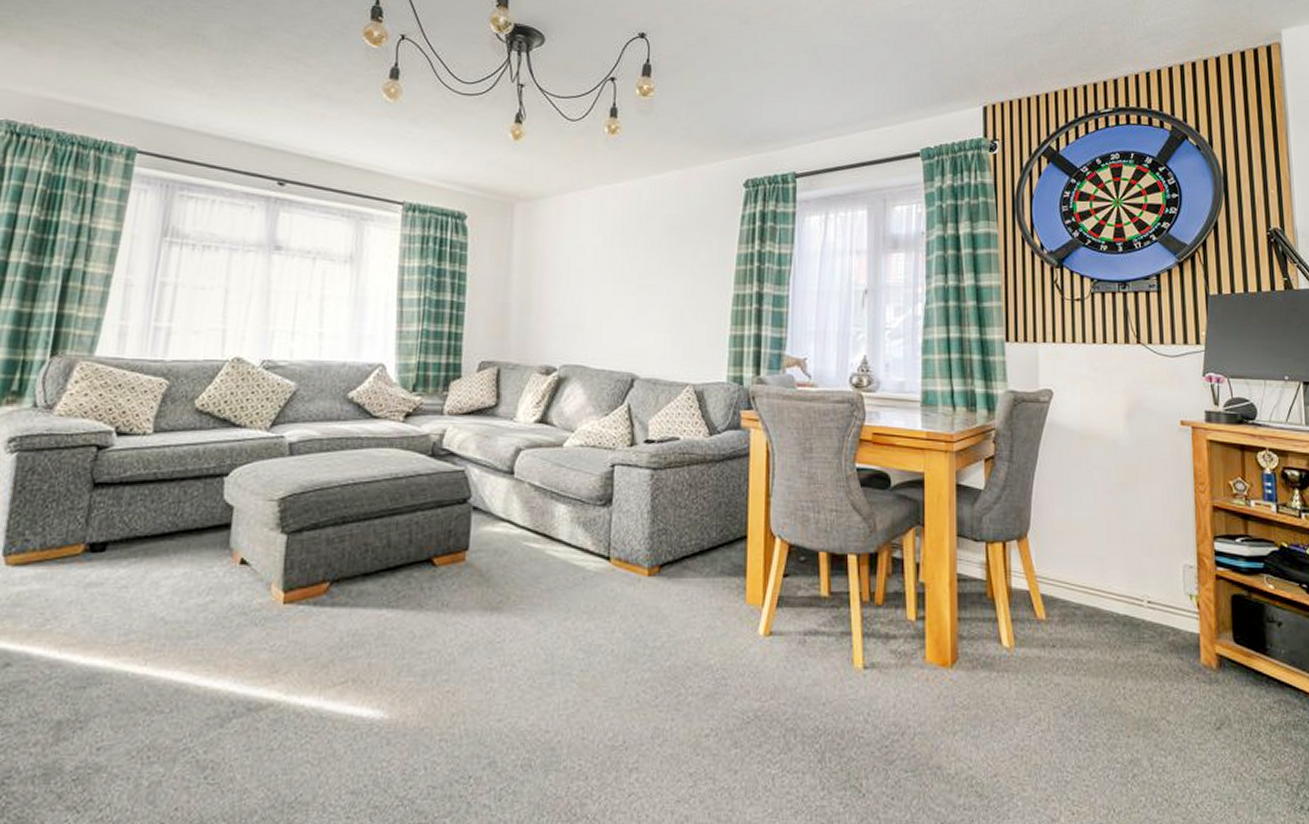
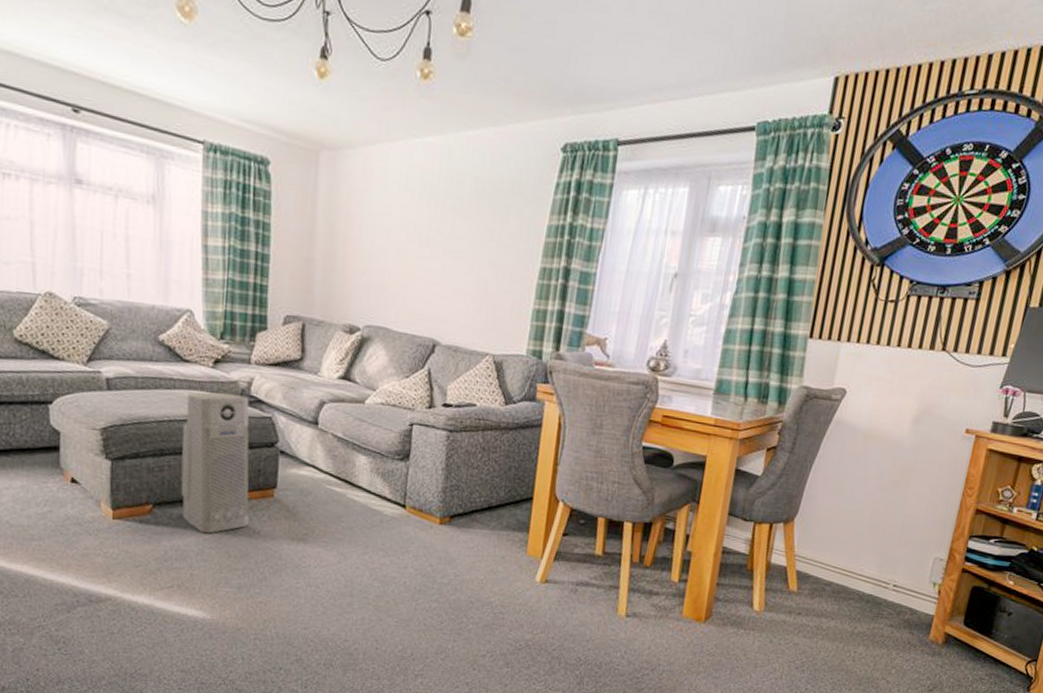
air purifier: none [362,448,441,612] -> present [180,392,250,534]

